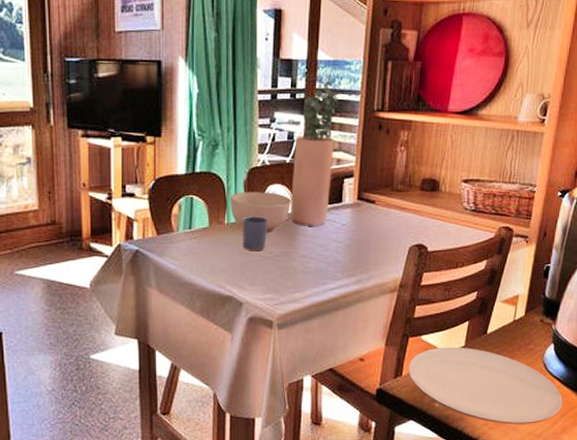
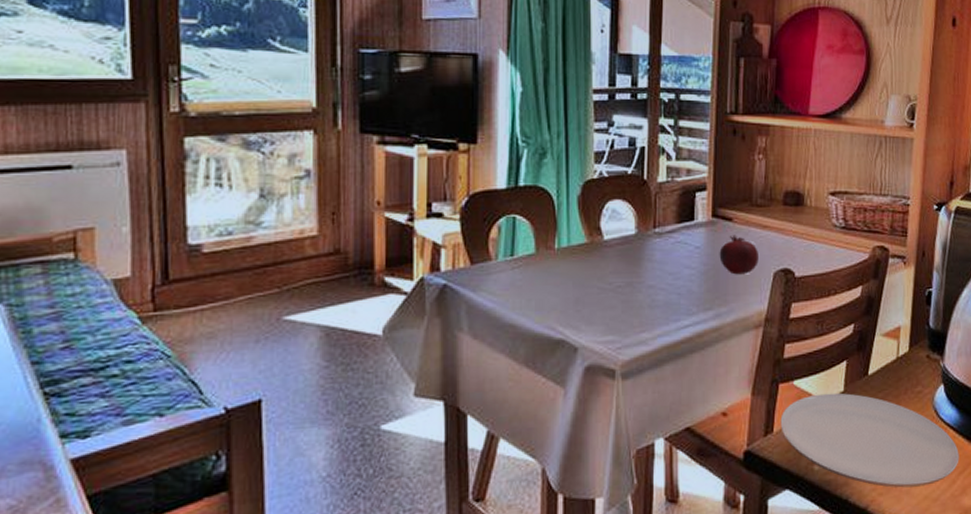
bowl: present [230,192,291,233] -> none [562,209,634,259]
mug: present [243,216,268,252] -> none [577,239,607,283]
vase: present [290,74,339,226] -> none [633,72,686,250]
fruit: none [362,216,397,248] -> present [719,236,759,275]

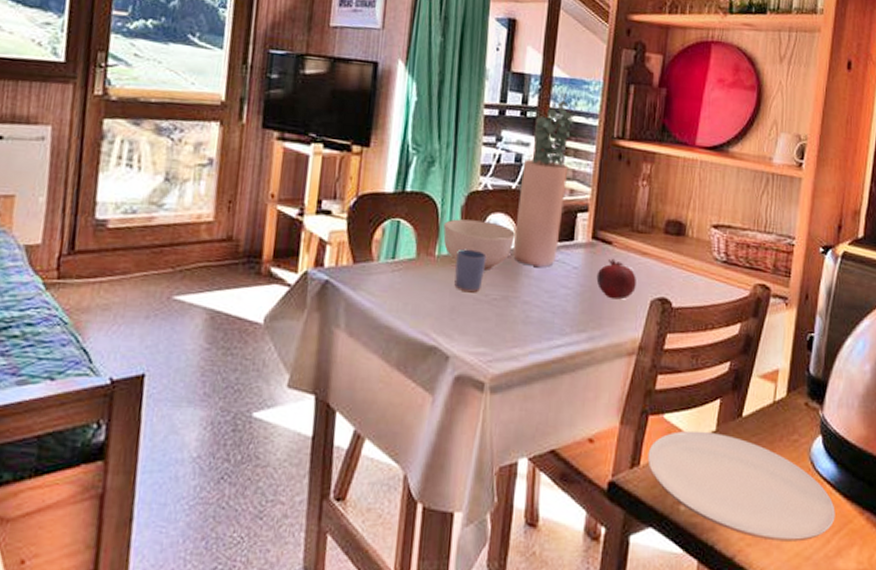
bowl: none [562,209,634,259] -> present [443,219,515,271]
mug: none [577,239,607,283] -> present [454,248,487,293]
vase: none [633,72,686,250] -> present [512,93,575,267]

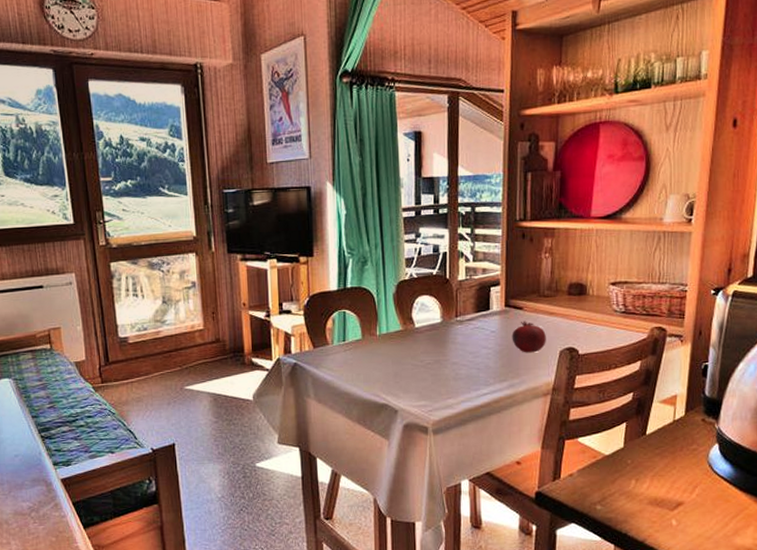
bowl: present [443,219,515,271] -> none [381,303,440,342]
mug: present [454,248,487,293] -> none [394,326,419,361]
vase: present [512,93,575,267] -> none [439,189,481,334]
plate: present [647,430,835,542] -> none [566,448,732,527]

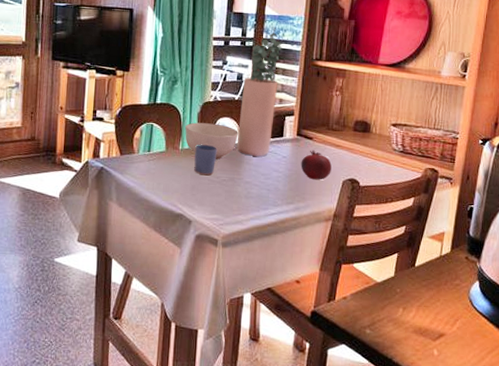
bowl: none [381,303,440,342] -> present [185,122,238,160]
mug: none [394,326,419,361] -> present [194,144,217,176]
vase: none [439,189,481,334] -> present [236,27,283,157]

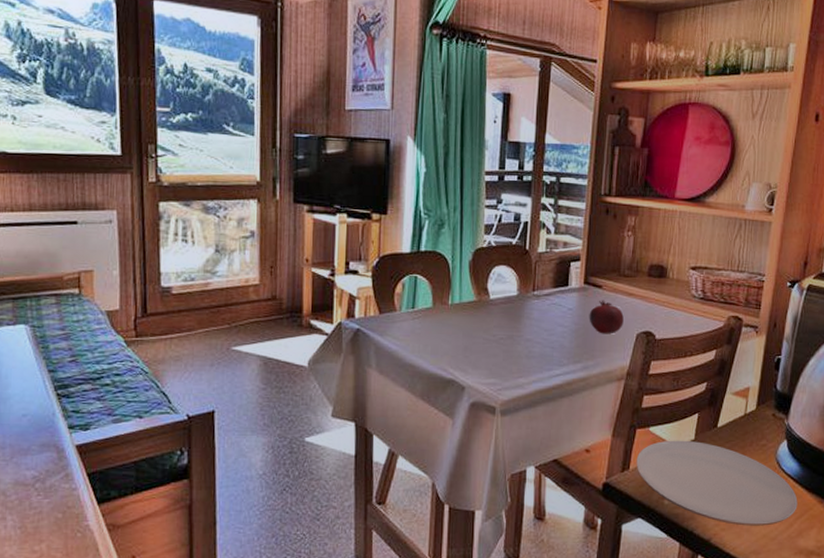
bowl: present [185,122,238,160] -> none [455,272,517,315]
mug: present [194,144,217,176] -> none [466,297,493,334]
vase: present [236,27,283,157] -> none [515,158,566,310]
plate: none [341,276,489,358] -> present [636,440,798,526]

